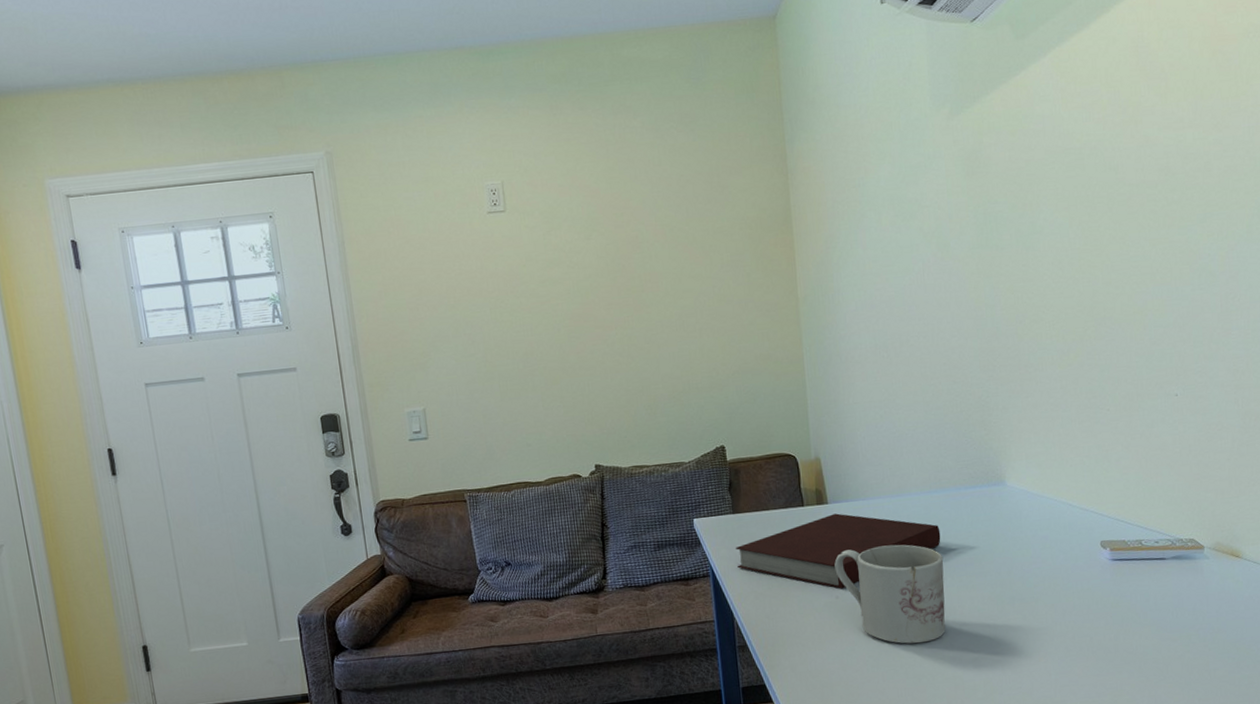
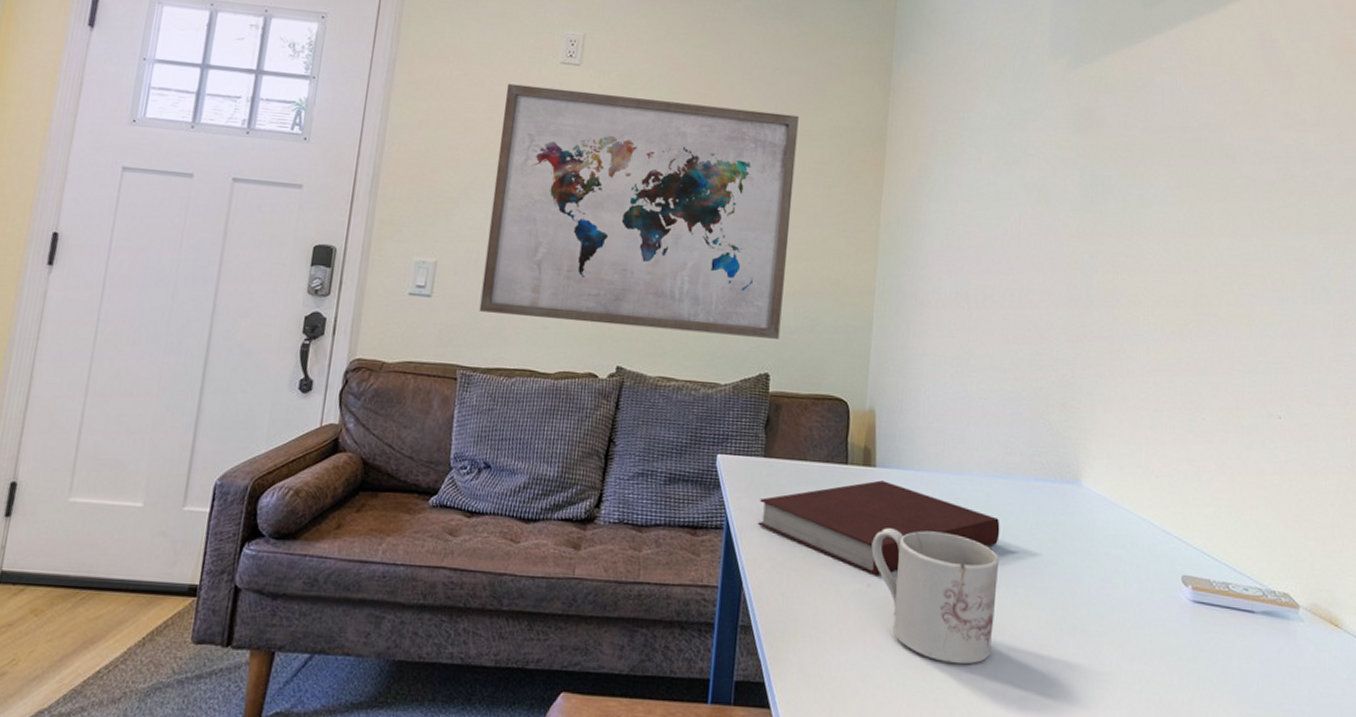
wall art: none [445,215,728,443] -> present [479,83,799,339]

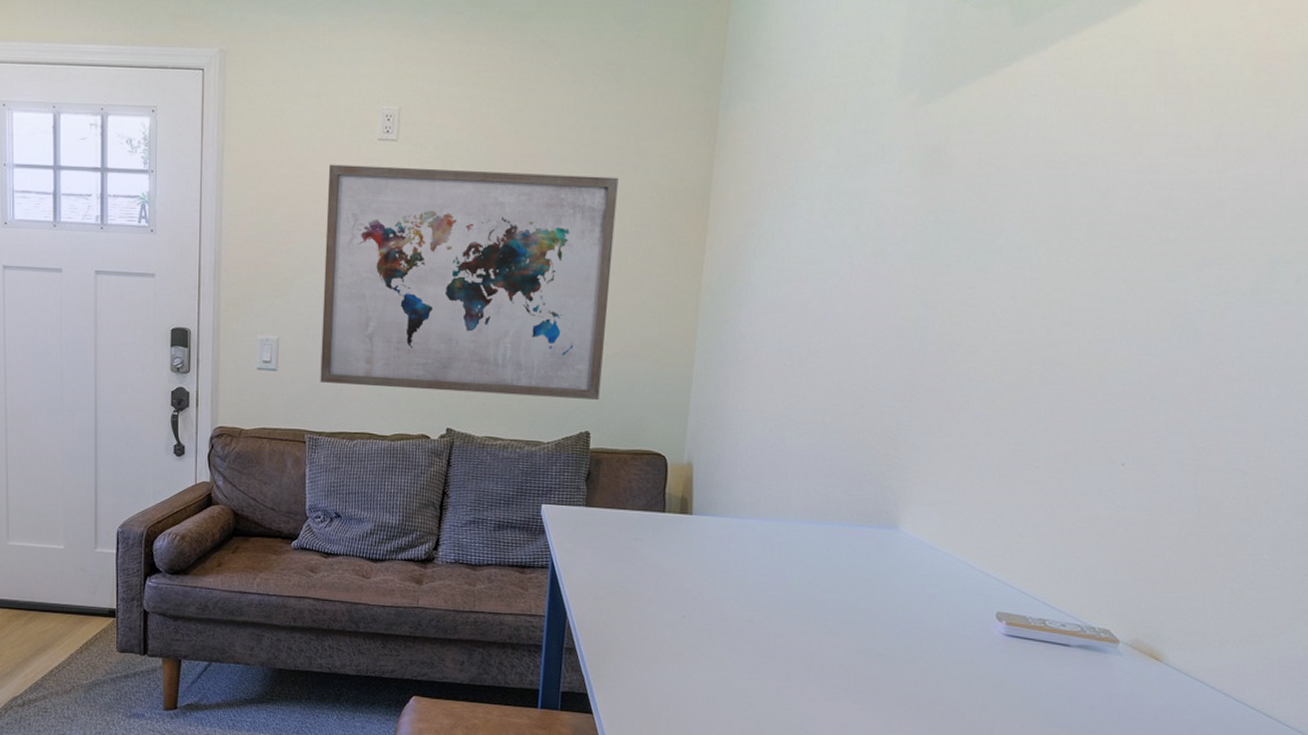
notebook: present [758,480,1000,576] -> none [580,526,813,609]
mug: present [871,528,1000,665] -> none [686,568,811,684]

